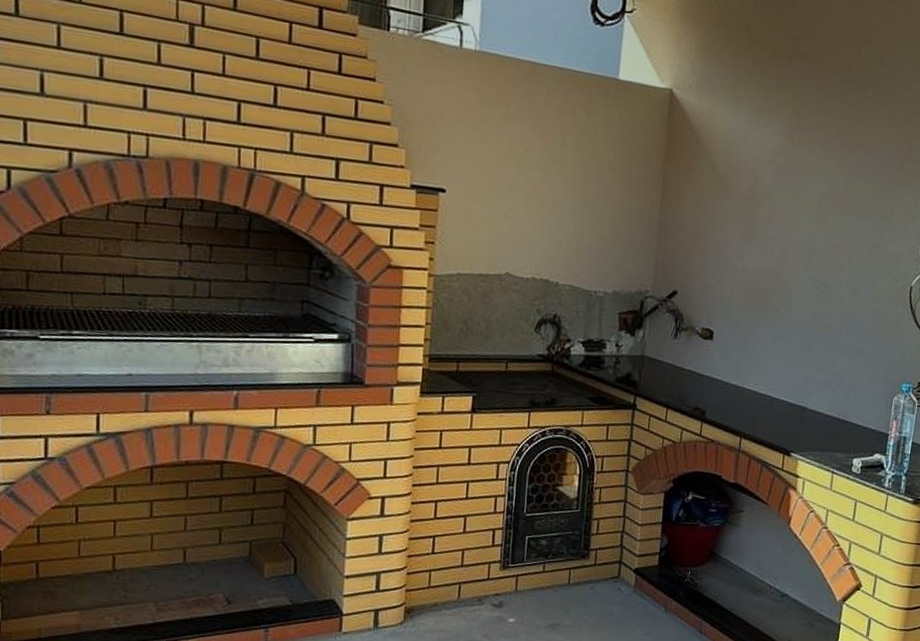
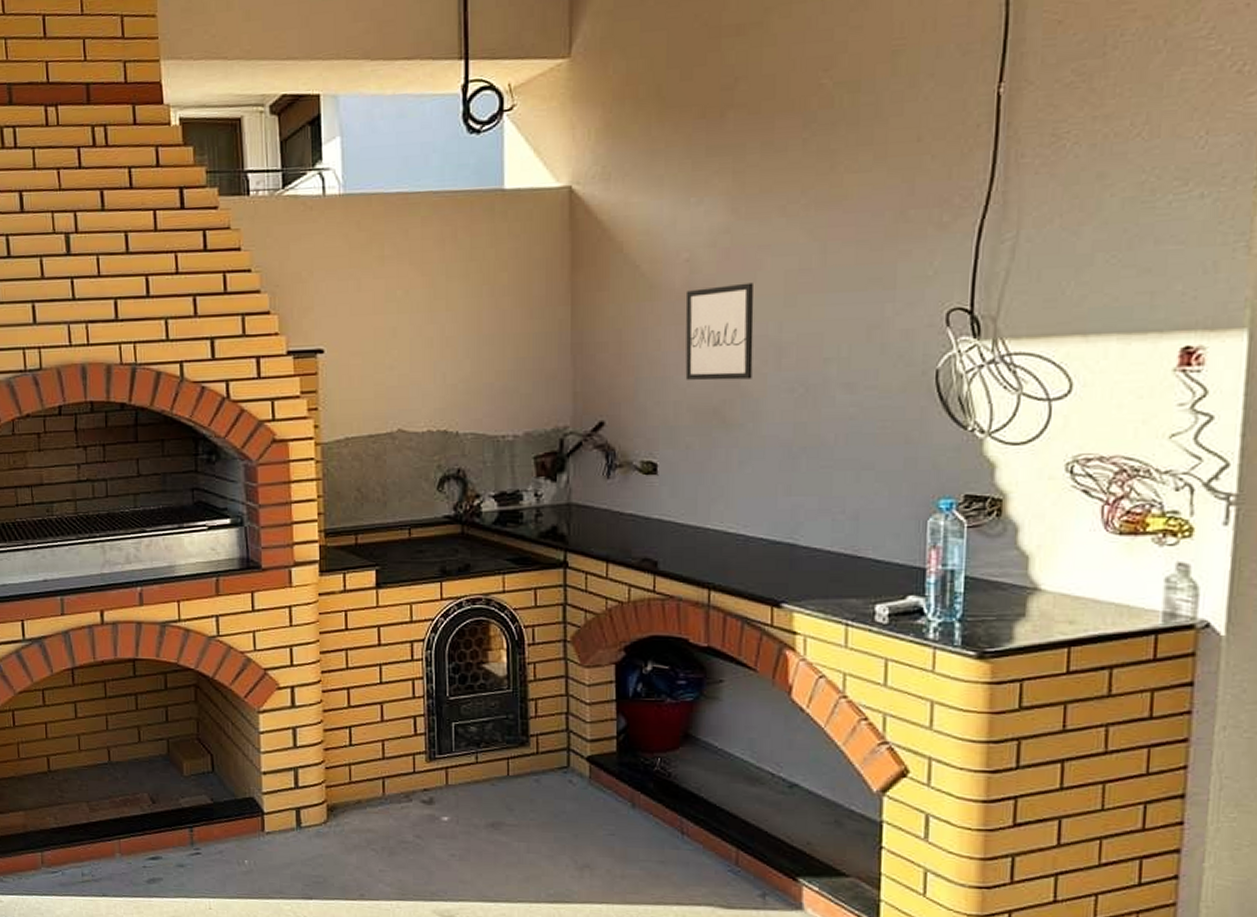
wall art: none [741,194,798,274] -> present [685,282,754,381]

